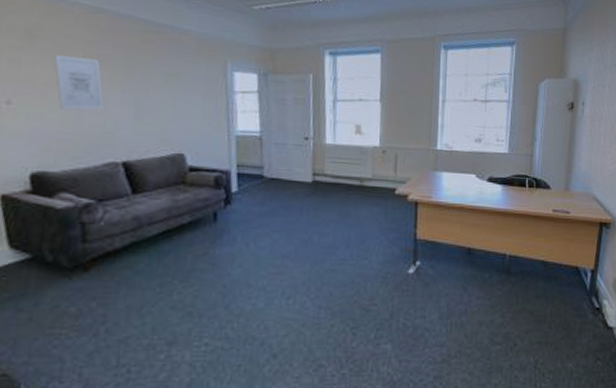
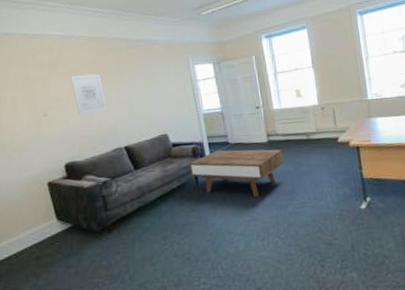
coffee table: none [208,184,329,248] -> present [190,149,284,198]

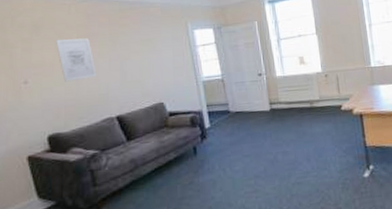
coffee table: present [190,149,284,198] -> none [188,118,287,169]

